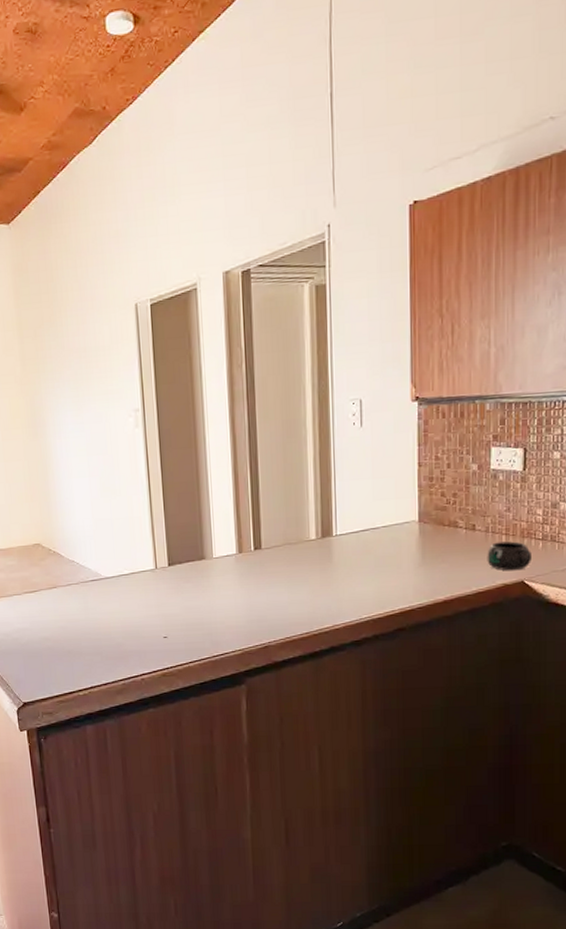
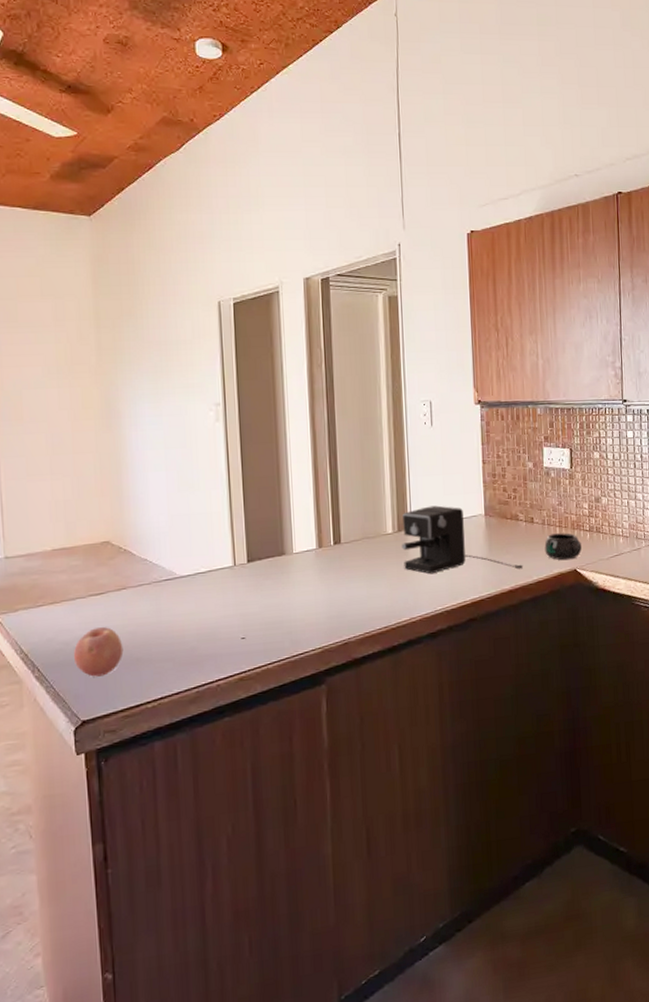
fruit: none [13,622,57,665] -> present [73,627,124,677]
coffee maker: none [325,511,461,582] -> present [402,505,524,574]

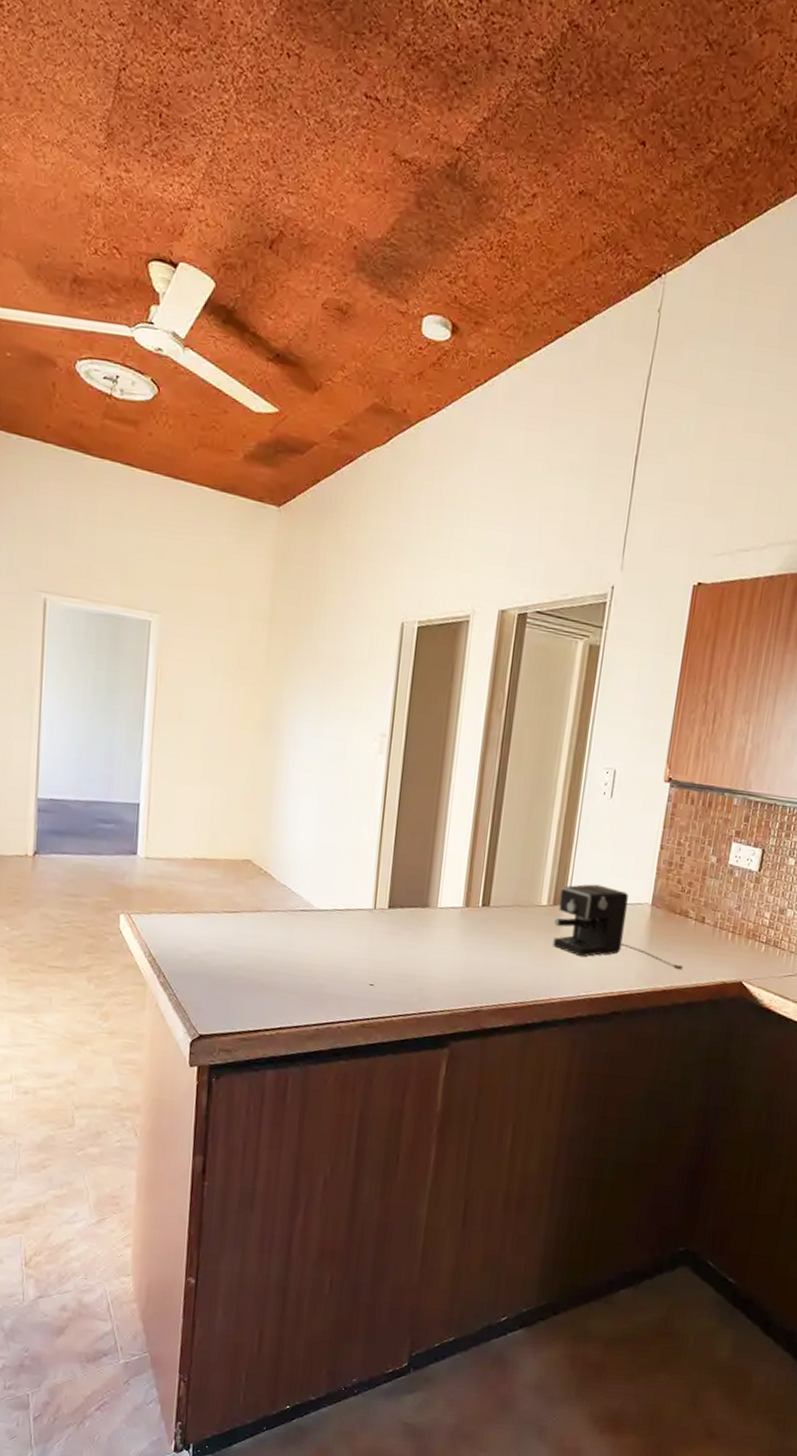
fruit: present [73,627,124,677] -> none [199,945,250,995]
mug: present [544,533,582,561] -> none [710,938,754,971]

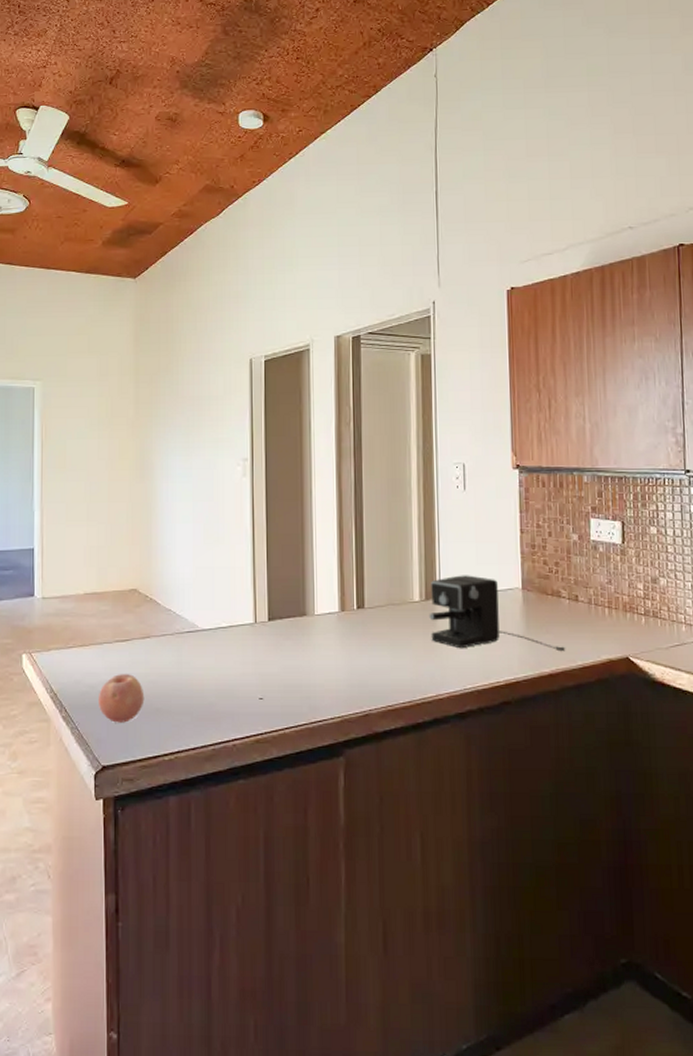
fruit: none [199,945,250,995] -> present [97,674,145,723]

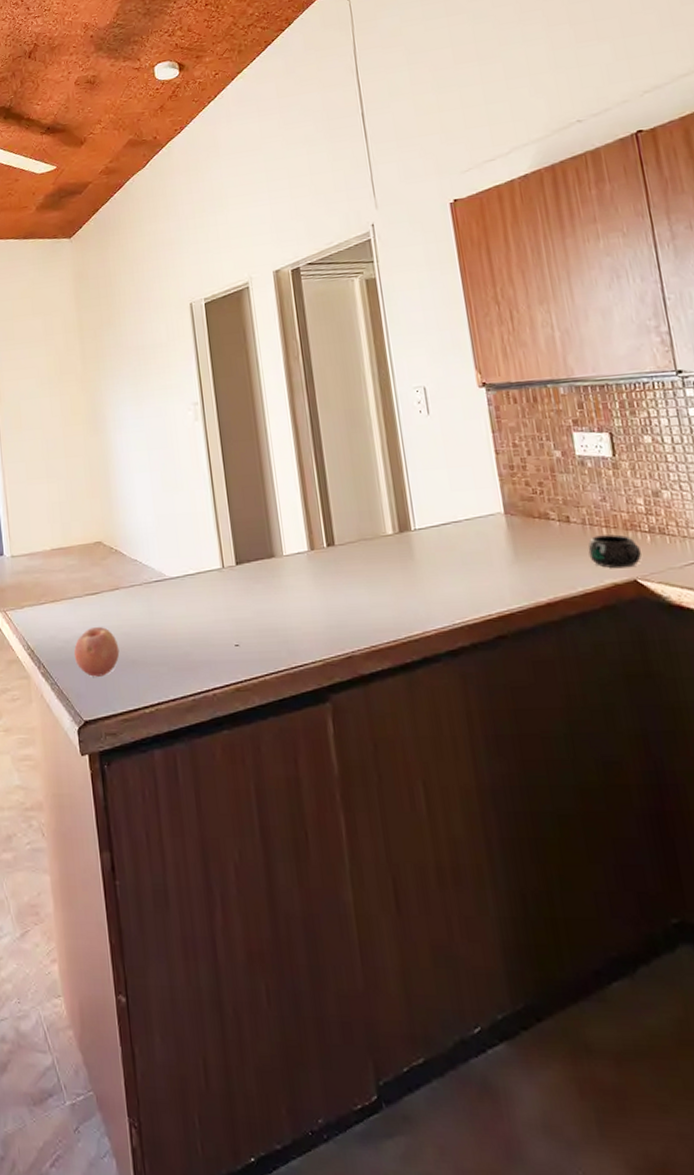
coffee maker: present [429,575,566,652] -> none [403,503,563,582]
mug: none [591,615,635,646] -> present [588,534,641,569]

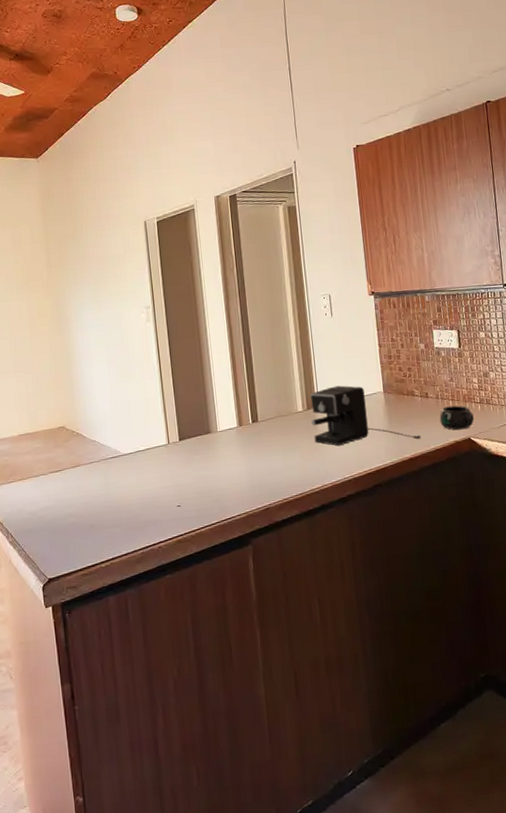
fruit: present [73,627,120,677] -> none [39,499,80,541]
coffee maker: none [403,503,563,582] -> present [311,385,422,446]

